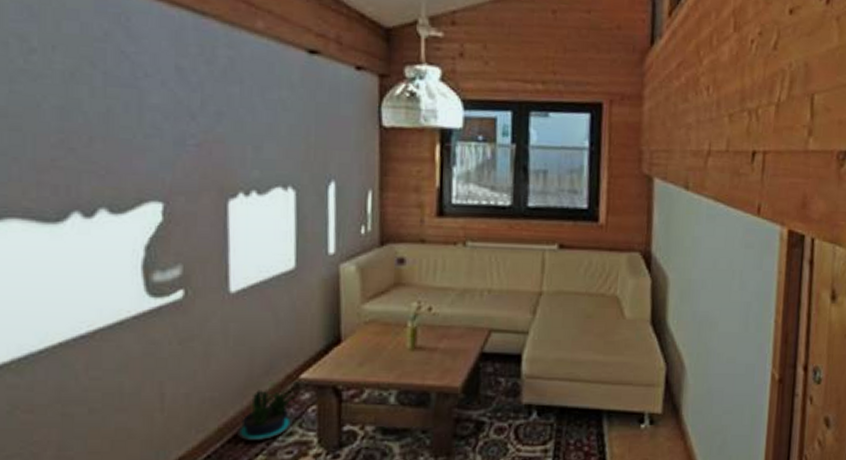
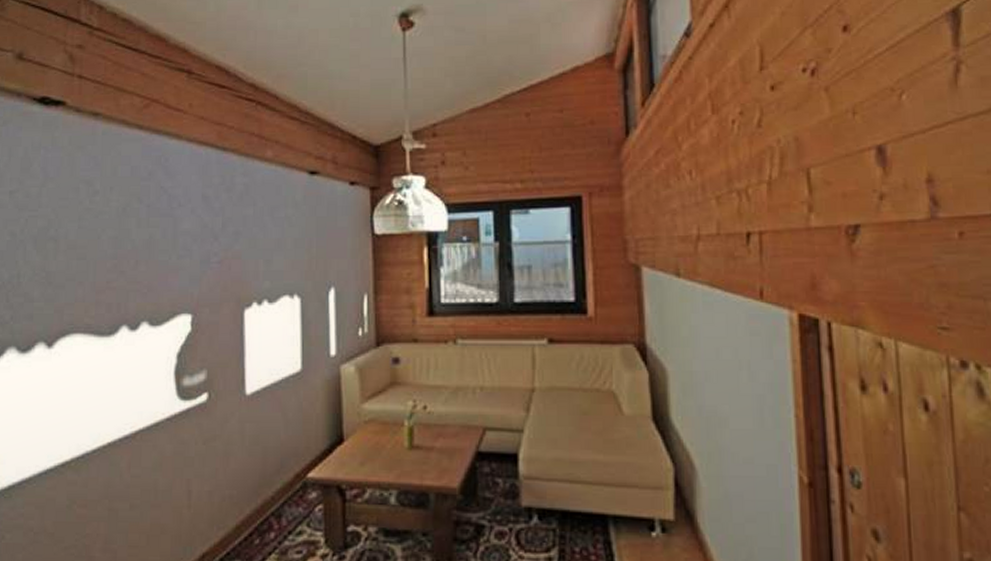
potted plant: present [238,390,296,441] -> none [253,488,304,540]

